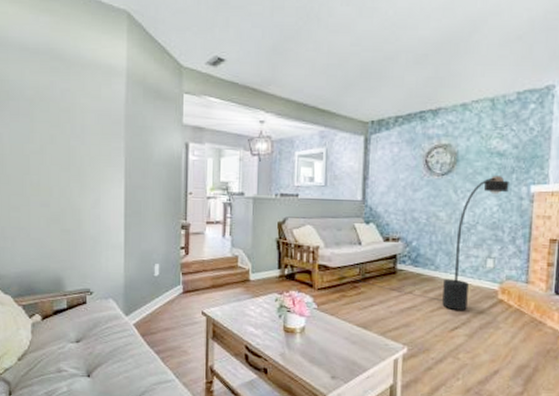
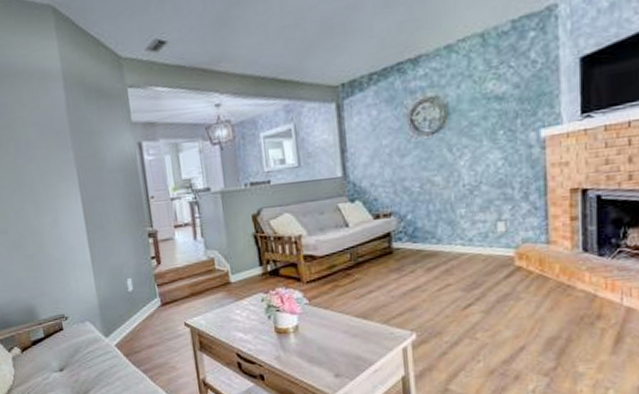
floor lamp: present [333,176,509,310] -> none [321,123,514,285]

